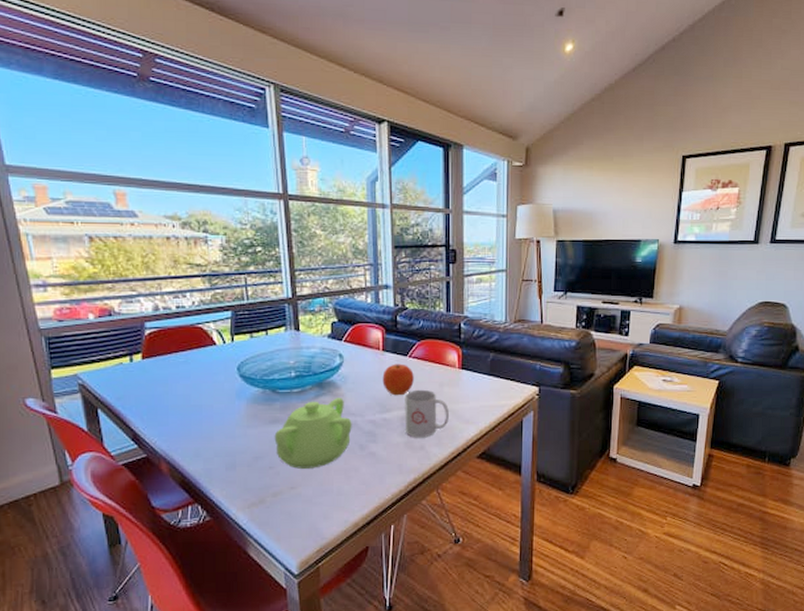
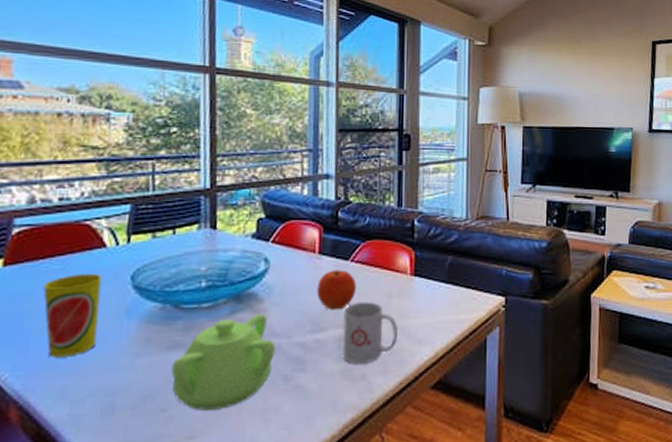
cup: none [174,365,216,427] -> present [43,273,102,358]

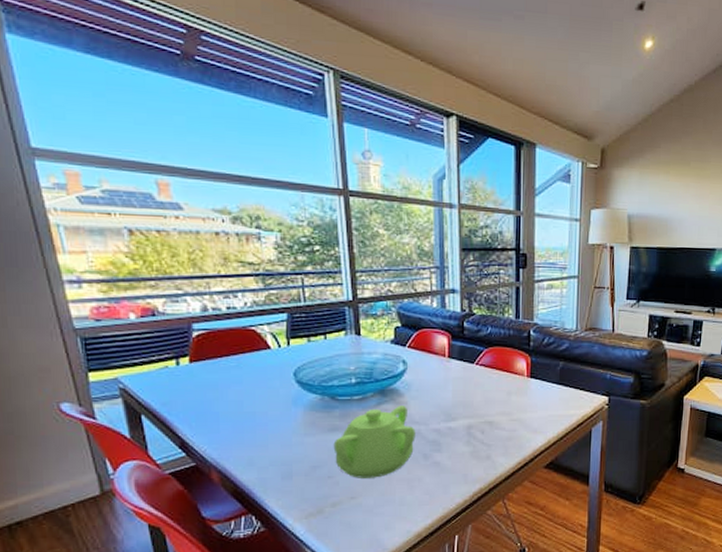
cup: present [43,273,102,358] -> none [225,369,271,435]
fruit: present [317,269,356,310] -> none [448,371,481,404]
mug: present [342,301,398,365] -> none [470,398,516,448]

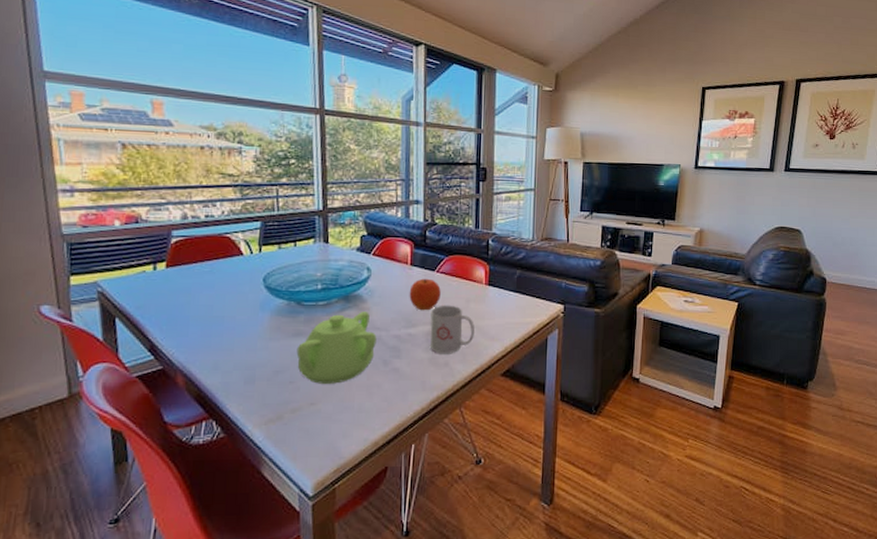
fruit: none [448,371,481,404] -> present [409,278,441,311]
mug: none [470,398,516,448] -> present [429,305,474,354]

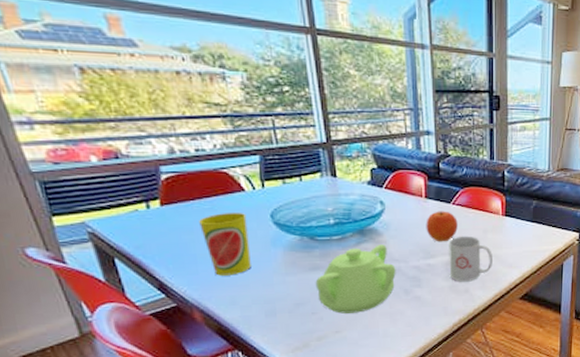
cup: none [197,275,241,339] -> present [199,212,251,276]

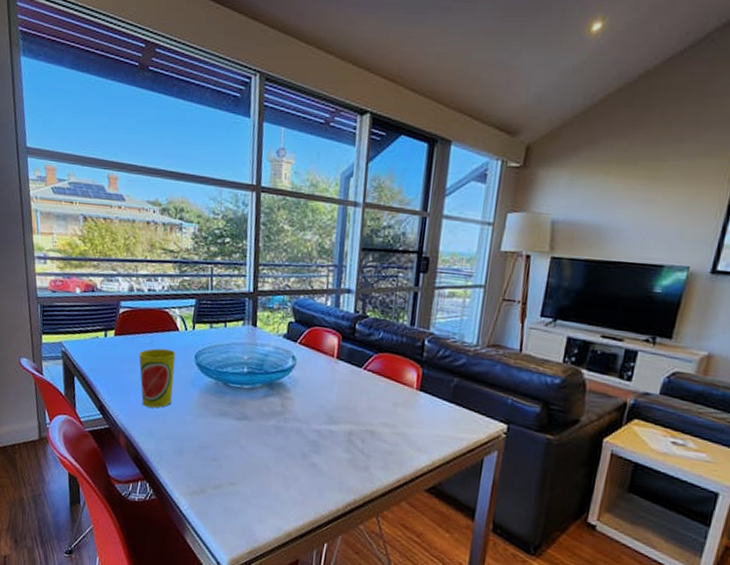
teapot: present [315,245,396,314] -> none [221,399,297,469]
fruit: present [426,211,458,242] -> none [332,374,367,410]
mug: present [449,236,492,282] -> none [350,405,400,459]

